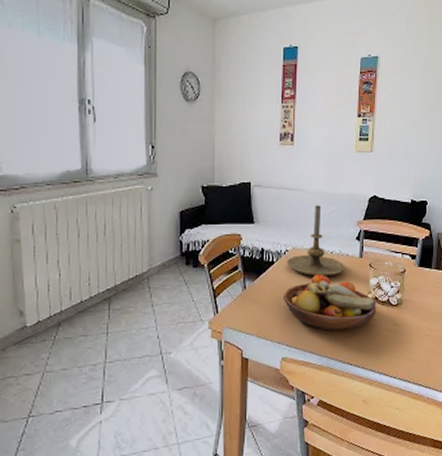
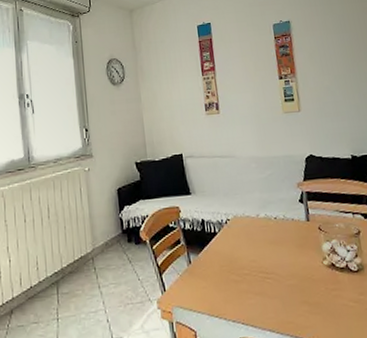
fruit bowl: present [282,274,377,330] -> none [230,242,336,305]
candle holder: present [287,205,345,277] -> none [229,169,293,245]

